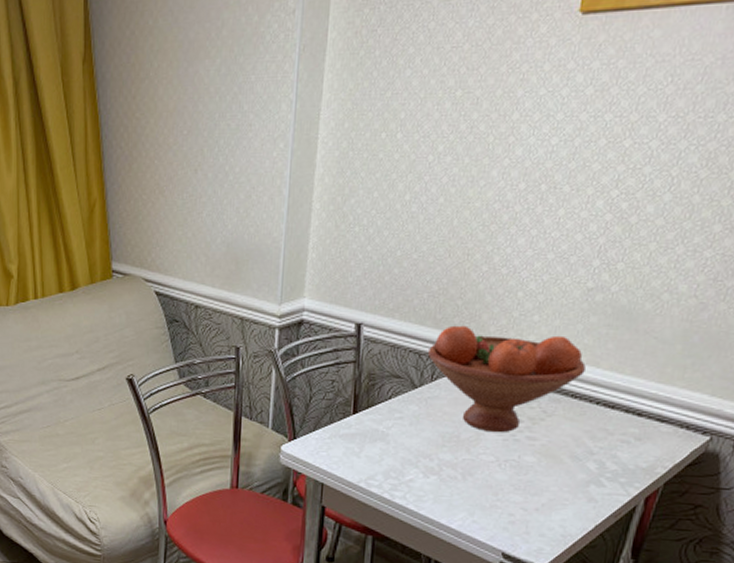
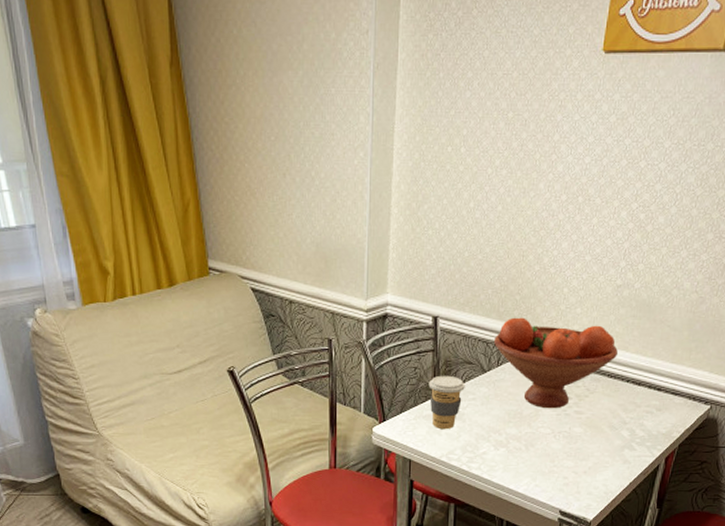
coffee cup: none [347,390,391,452] -> present [428,375,465,430]

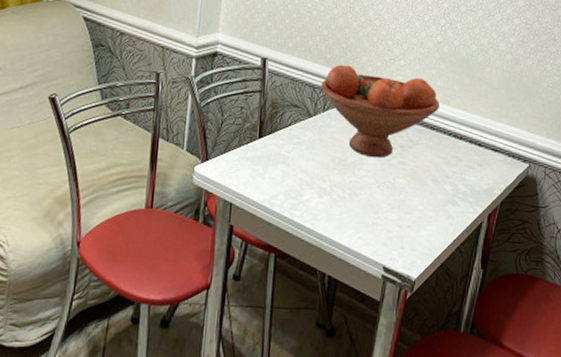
coffee cup: present [428,375,465,430] -> none [254,117,291,173]

